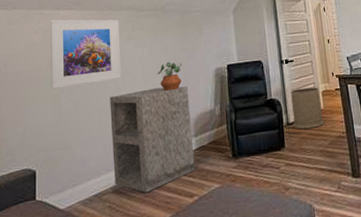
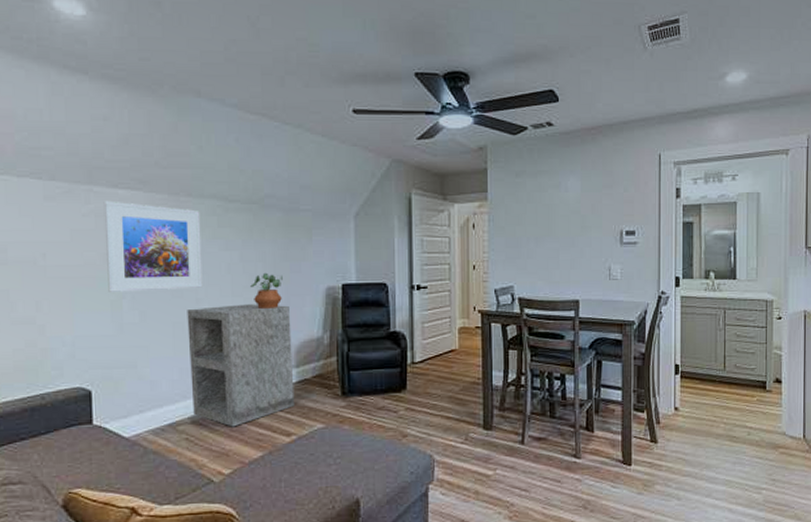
trash can: present [291,87,325,129] -> none [418,322,458,370]

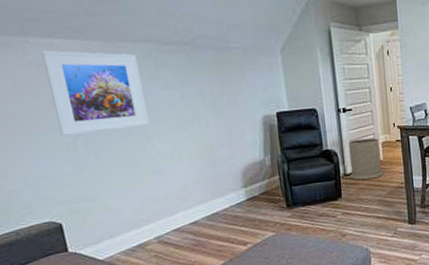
shelving unit: present [187,304,295,427] -> none [138,134,247,243]
potted plant: present [250,272,283,308] -> none [193,107,224,139]
trash can: none [418,322,458,370] -> present [348,138,384,180]

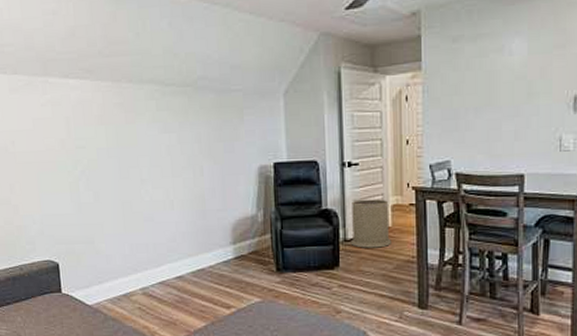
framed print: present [41,50,150,136] -> none [57,90,146,175]

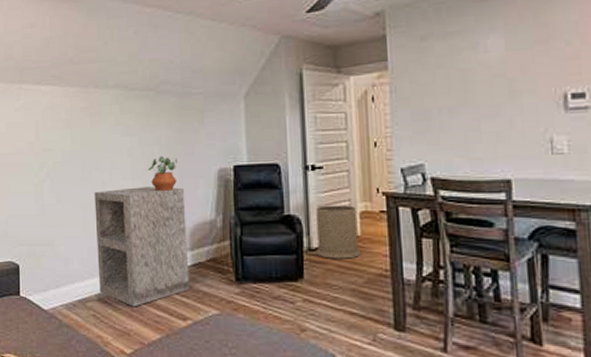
shelving unit: none [133,184,233,299] -> present [94,187,190,307]
potted plant: none [188,153,218,188] -> present [148,156,177,191]

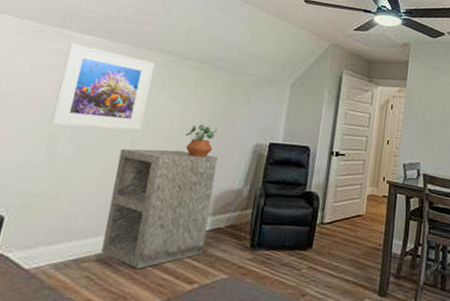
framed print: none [30,96,107,177] -> present [50,43,155,131]
trash can: present [315,205,361,259] -> none [326,186,365,234]

